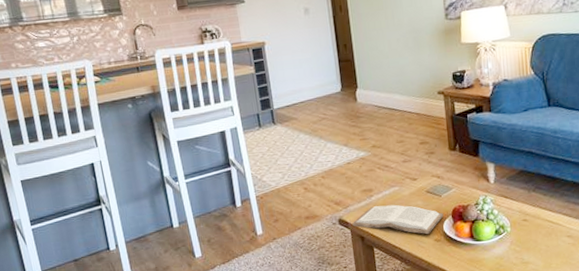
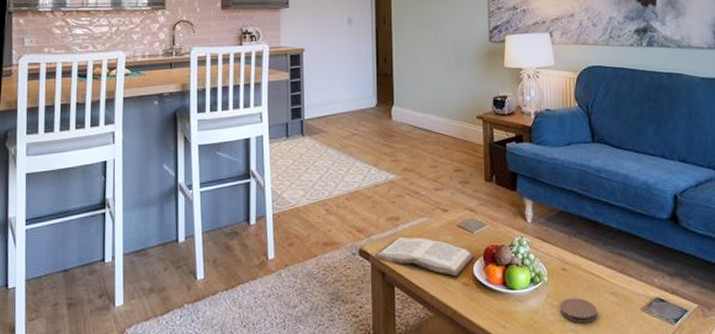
coaster: none [521,243,556,264] -> present [559,298,598,324]

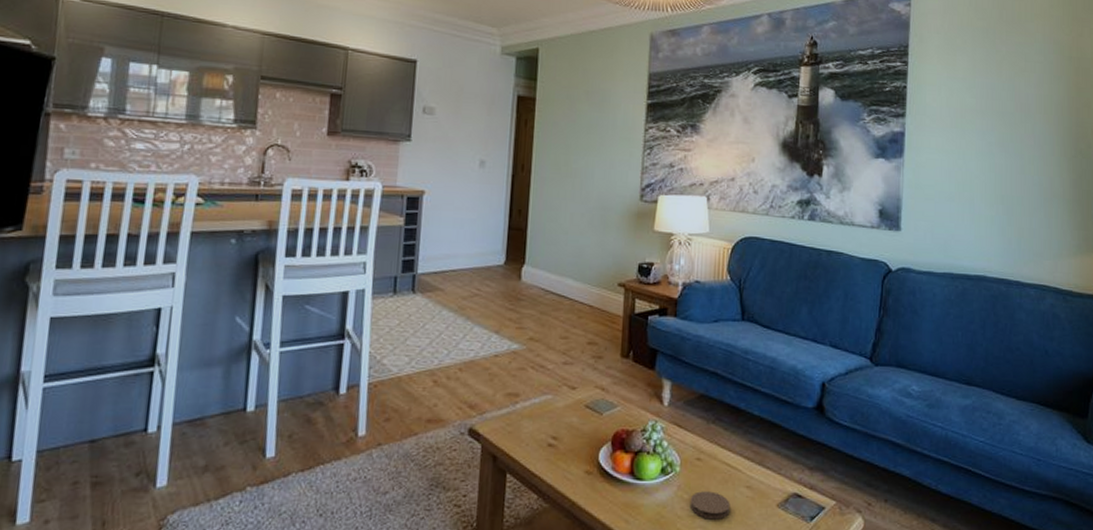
book: present [374,236,474,275] -> none [485,415,602,462]

